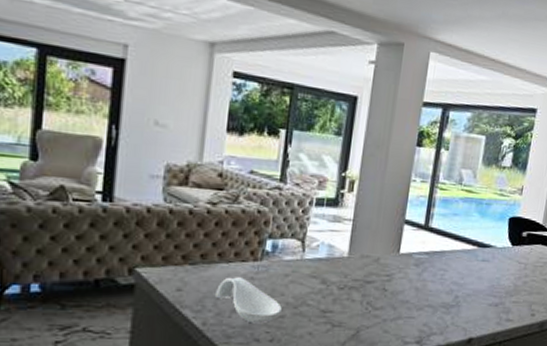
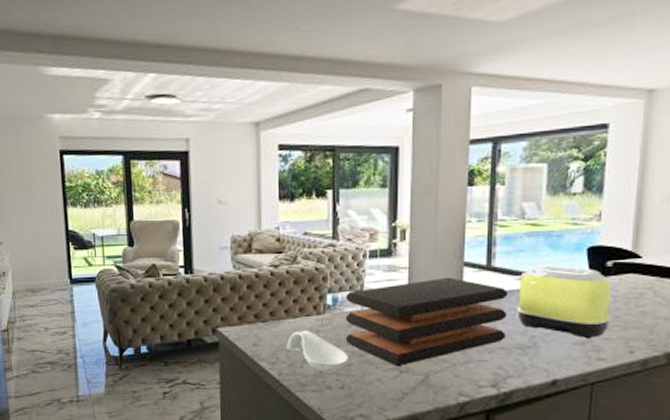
cutting board: none [280,233,441,321] -> present [345,277,508,367]
toaster: none [446,229,525,301] -> present [513,264,612,339]

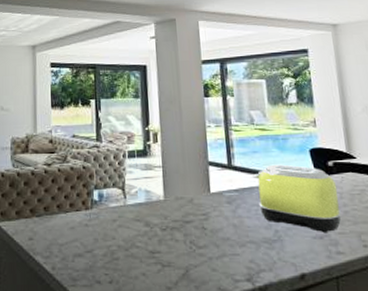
spoon rest: present [287,331,348,372] -> none [59,225,115,267]
cutting board: present [345,277,508,367] -> none [110,175,253,261]

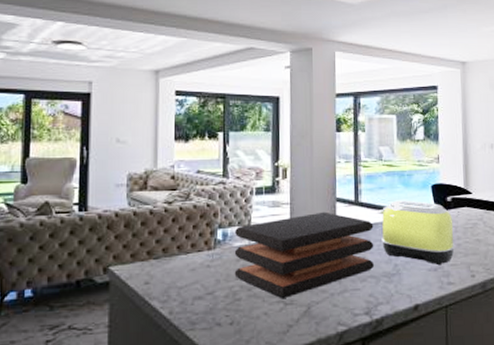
cutting board: none [110,175,253,261] -> present [234,211,374,299]

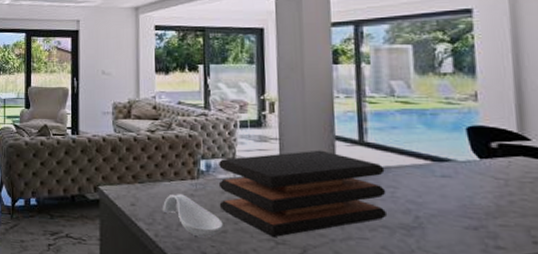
spoon rest: none [179,266,237,309] -> present [163,194,223,238]
toaster: present [377,200,455,266] -> none [389,142,505,224]

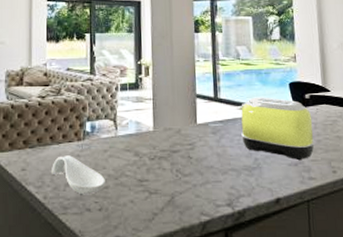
cutting board: present [218,150,386,238] -> none [102,107,234,189]
toaster: none [389,142,505,224] -> present [236,97,315,161]

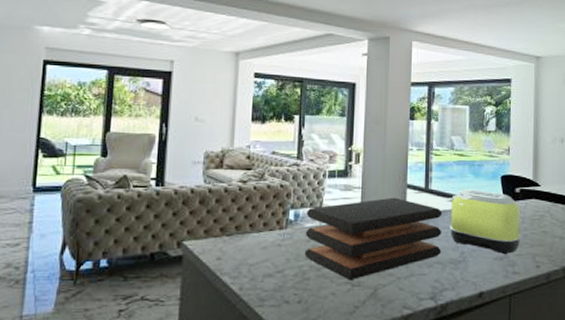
spoon rest: present [52,155,105,195] -> none [249,245,306,287]
cutting board: none [102,107,234,189] -> present [304,197,442,281]

